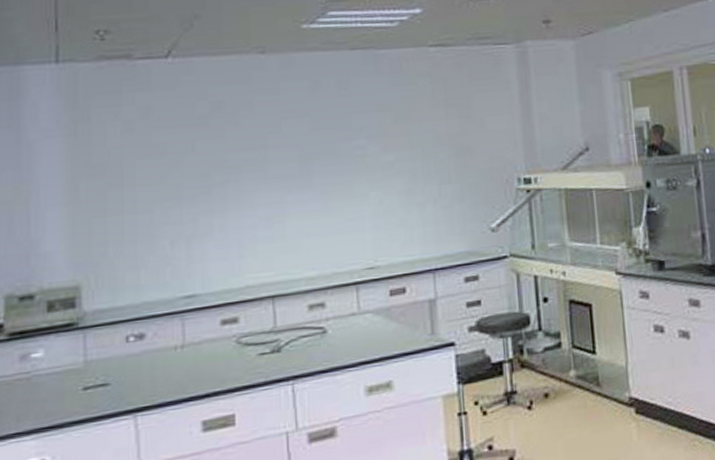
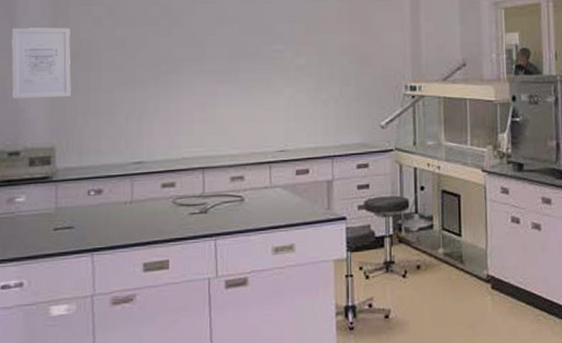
wall art: none [18,135,98,230] -> present [11,27,71,99]

